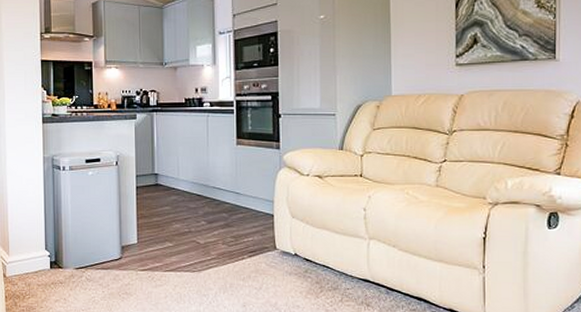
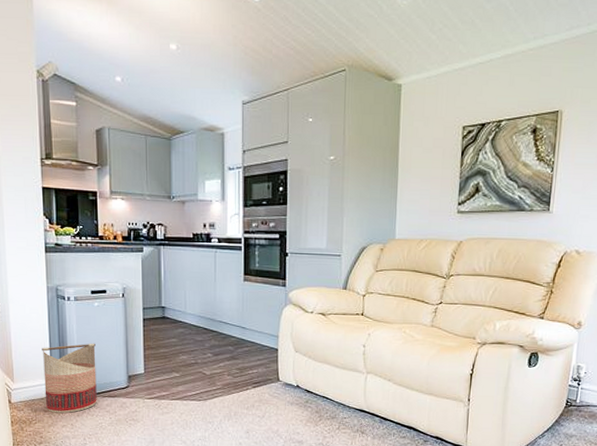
basket: none [37,213,90,287] -> present [42,343,97,413]

